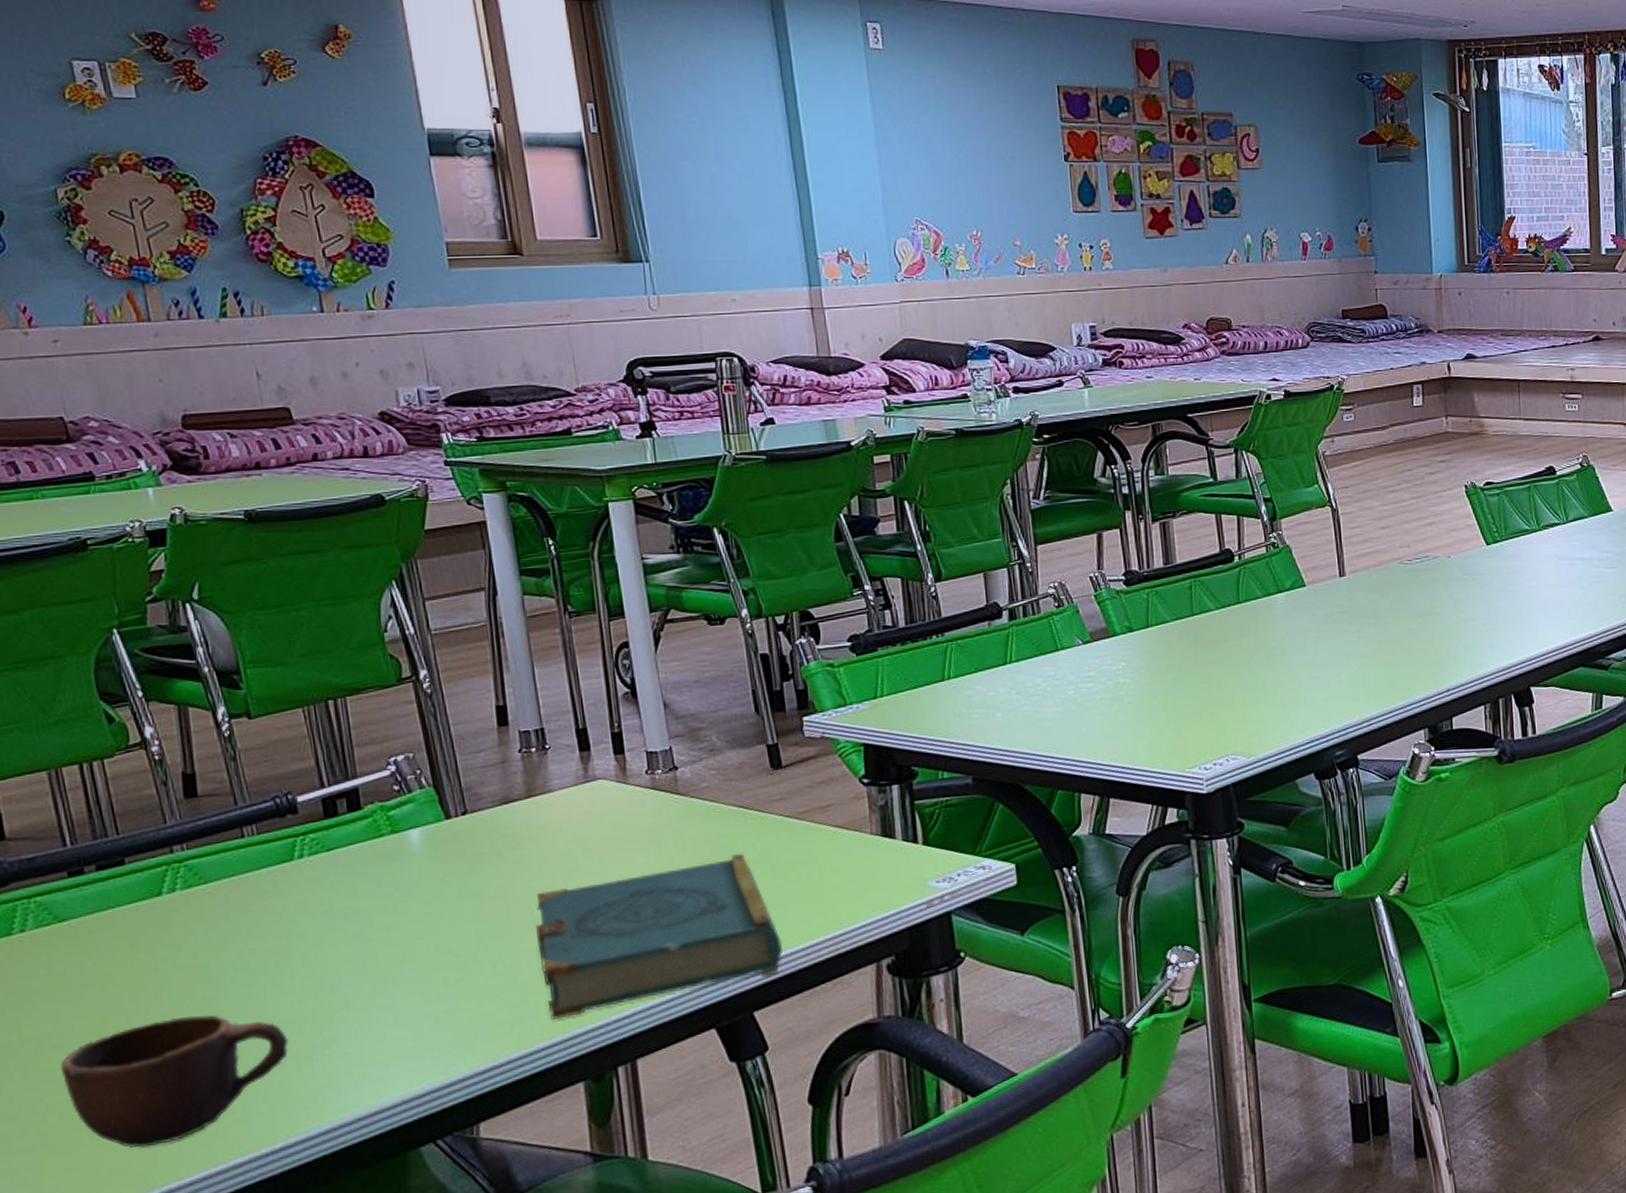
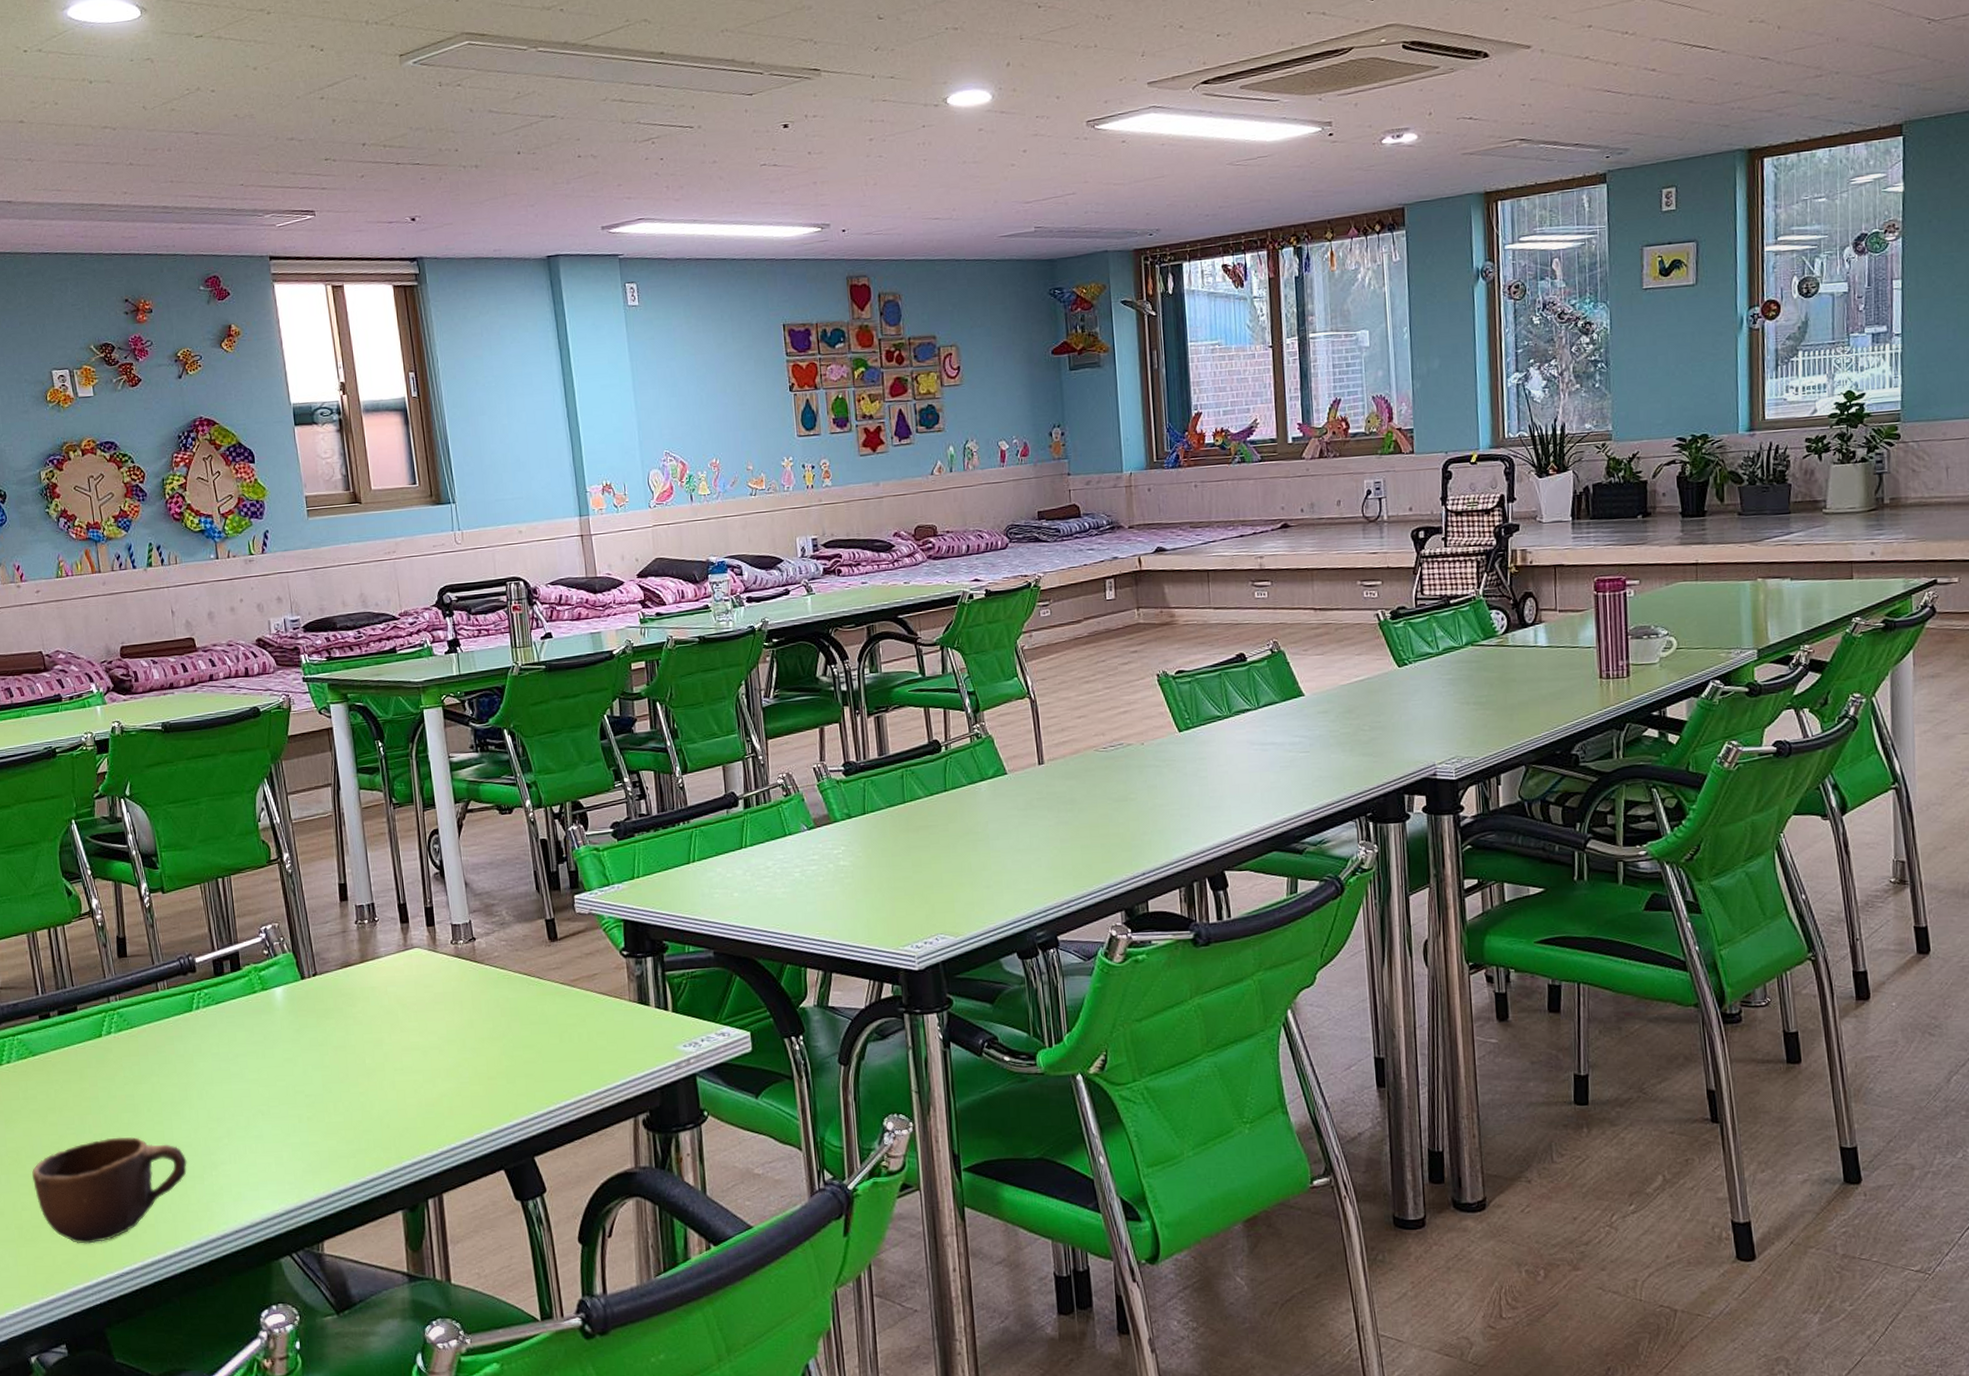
book: present [536,853,783,1020] -> none [367,1015,558,1155]

